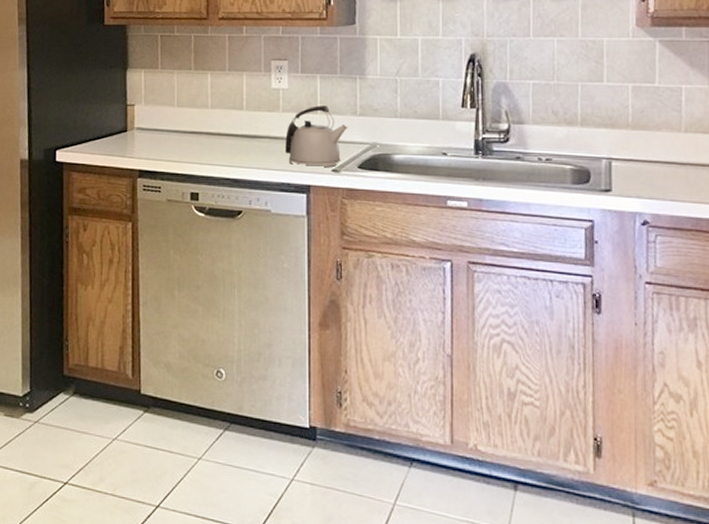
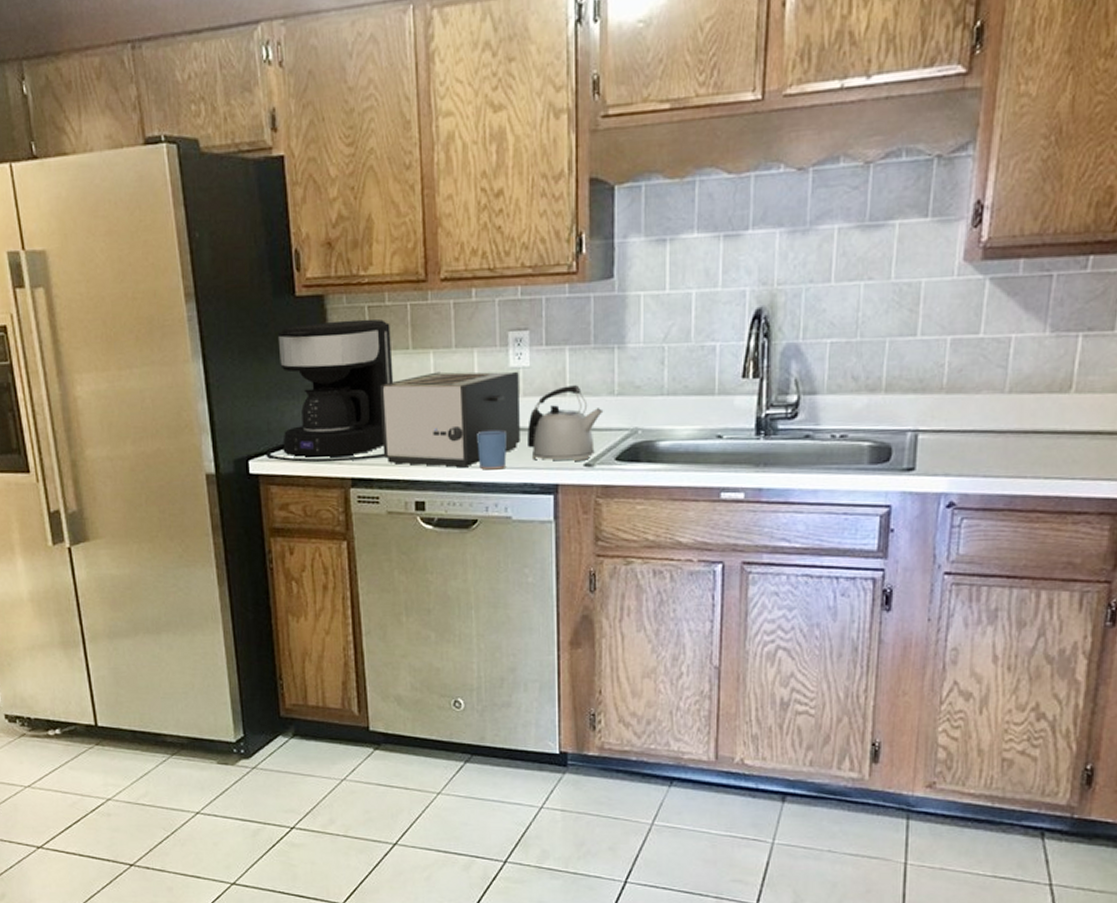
coffee maker: none [71,45,178,156] -> present [266,319,394,463]
toaster: none [166,89,279,166] -> present [379,371,520,467]
mug: none [244,137,268,170] -> present [477,429,507,470]

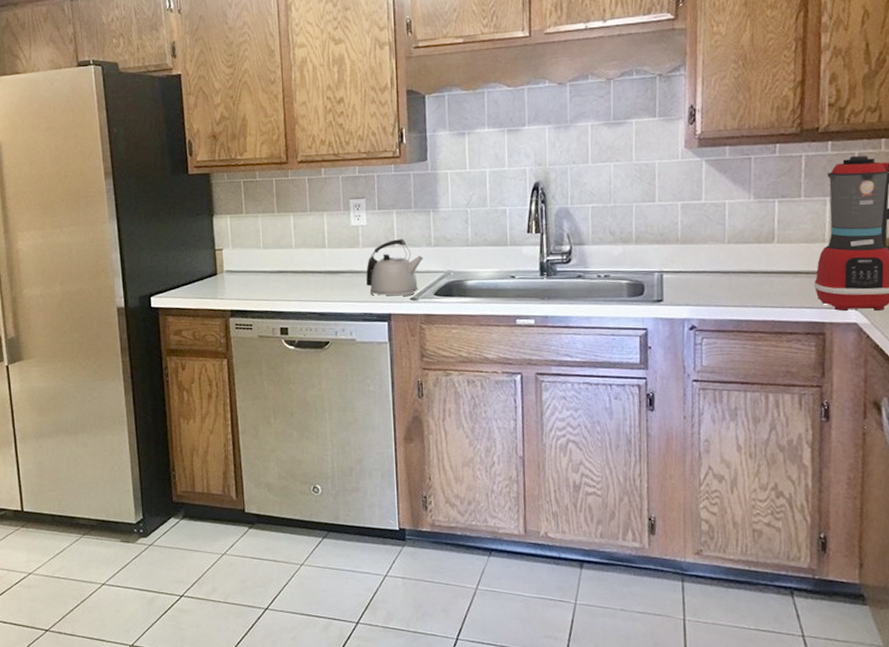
coffee maker: present [266,319,394,463] -> none [164,190,263,299]
toaster: present [379,371,520,467] -> none [252,228,361,301]
mug: present [477,429,507,470] -> none [327,272,351,303]

